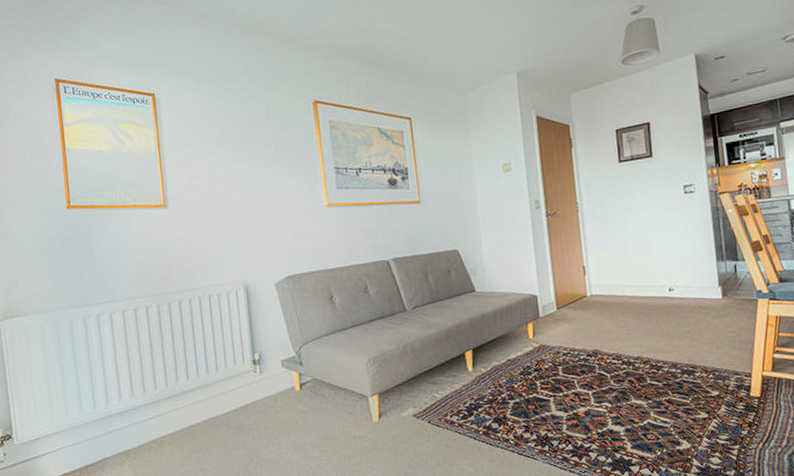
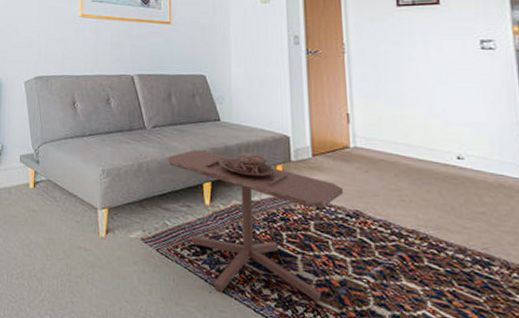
side table: none [430,316,584,446] -> present [167,150,344,302]

